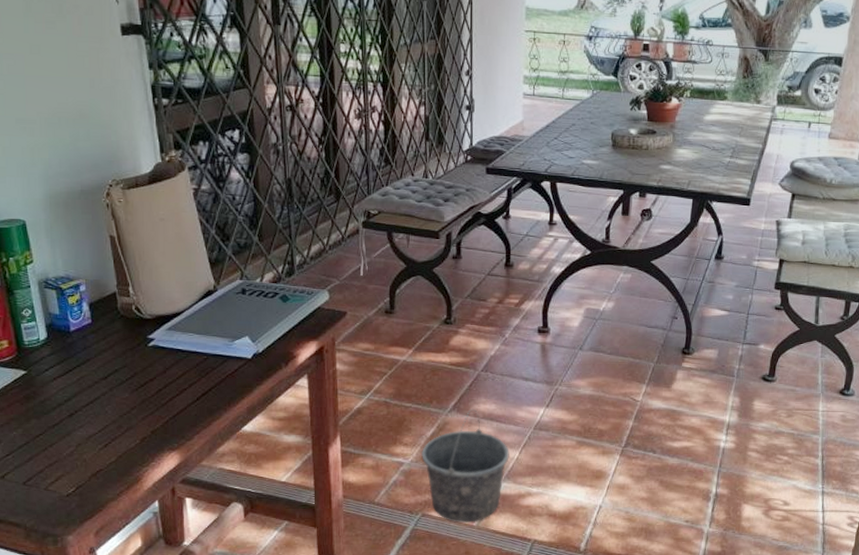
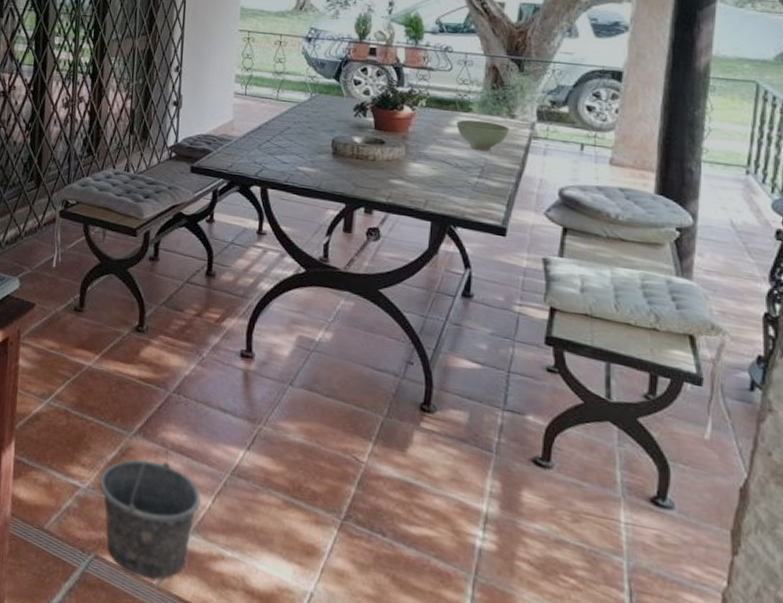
bowl: none [714,107,757,134] -> present [456,119,511,151]

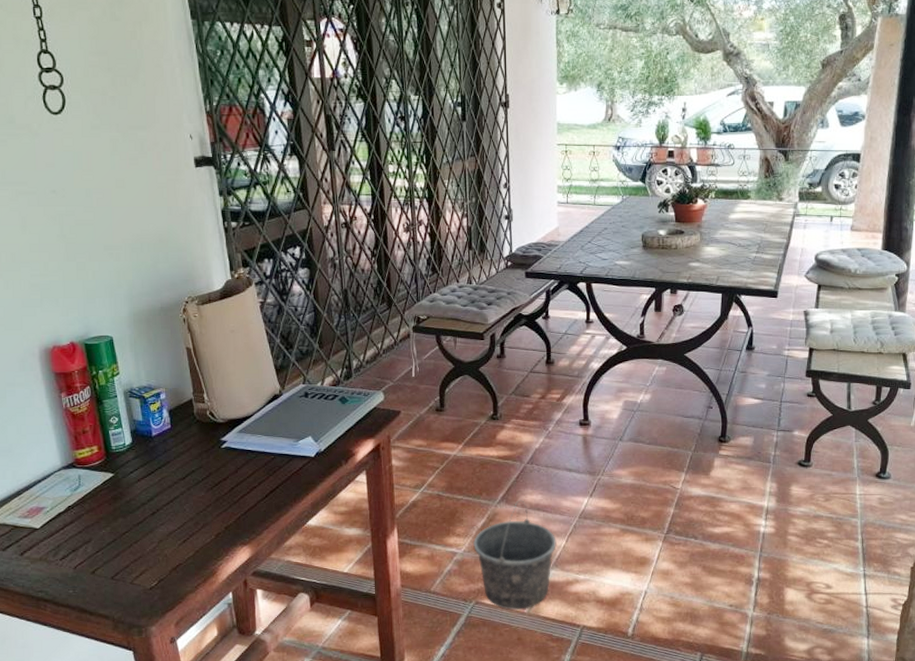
bowl: present [456,119,511,151] -> none [739,205,780,230]

